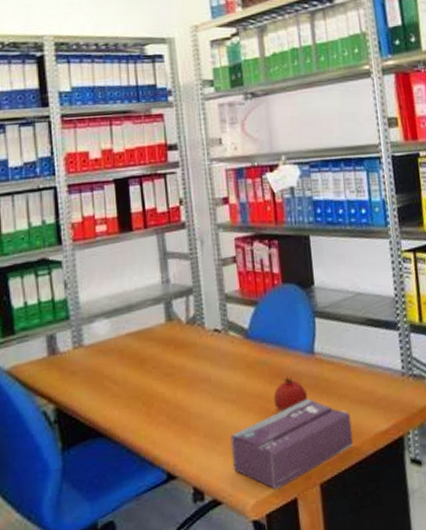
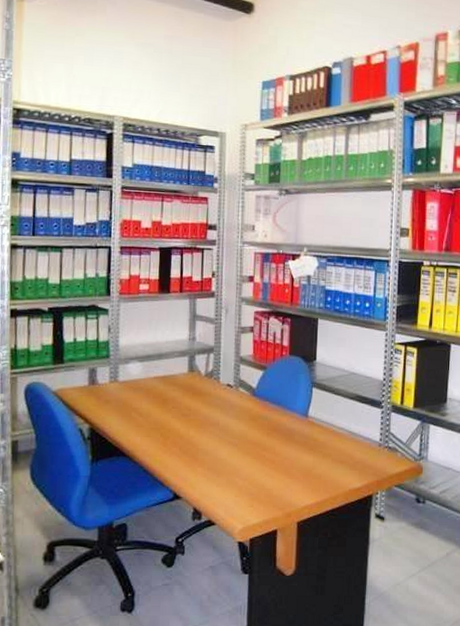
tissue box: present [230,399,354,490] -> none [228,453,331,521]
fruit: present [273,376,308,412] -> none [268,432,298,460]

